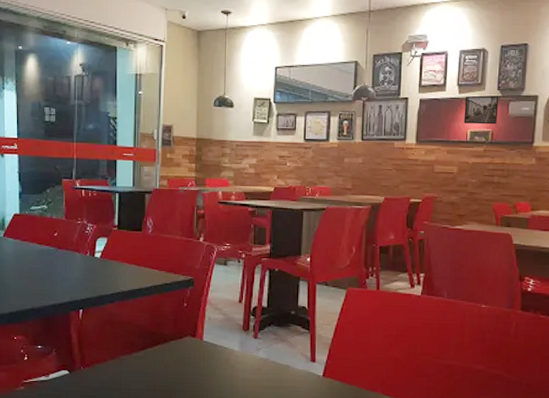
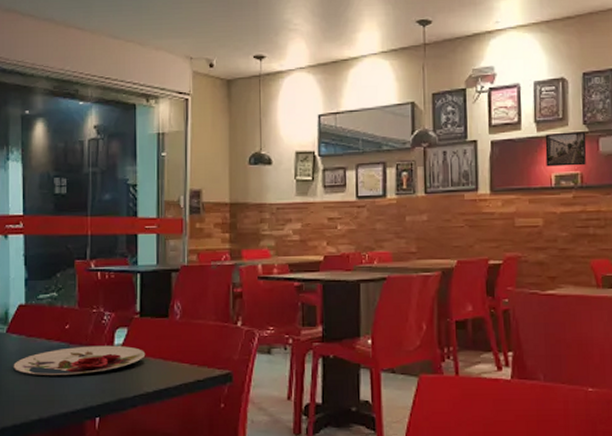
plate: none [10,251,122,275] -> present [13,345,146,376]

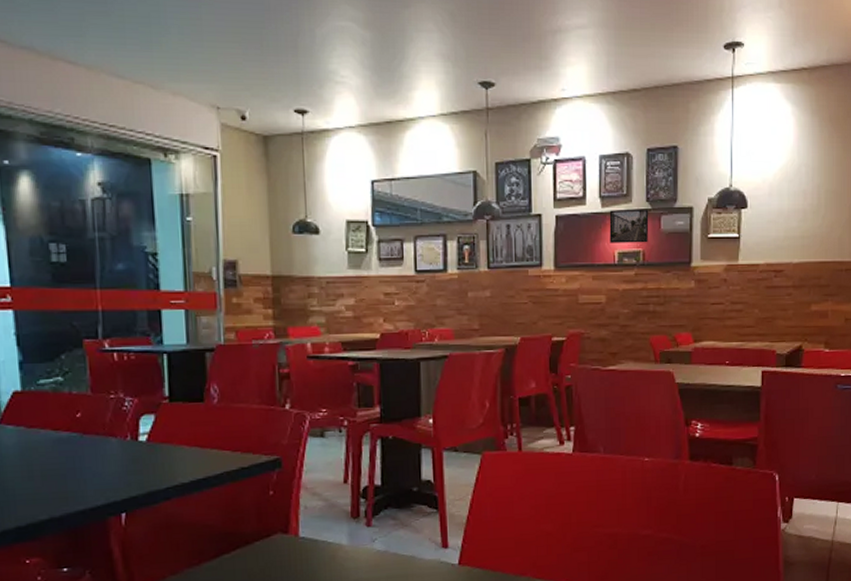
plate: present [13,345,146,376] -> none [11,434,179,471]

